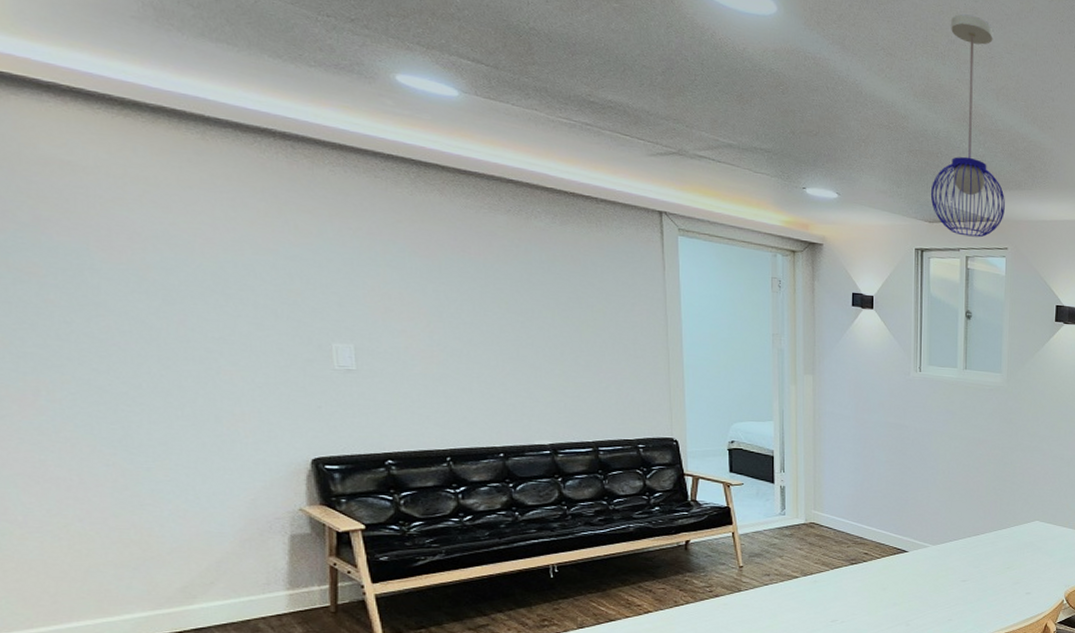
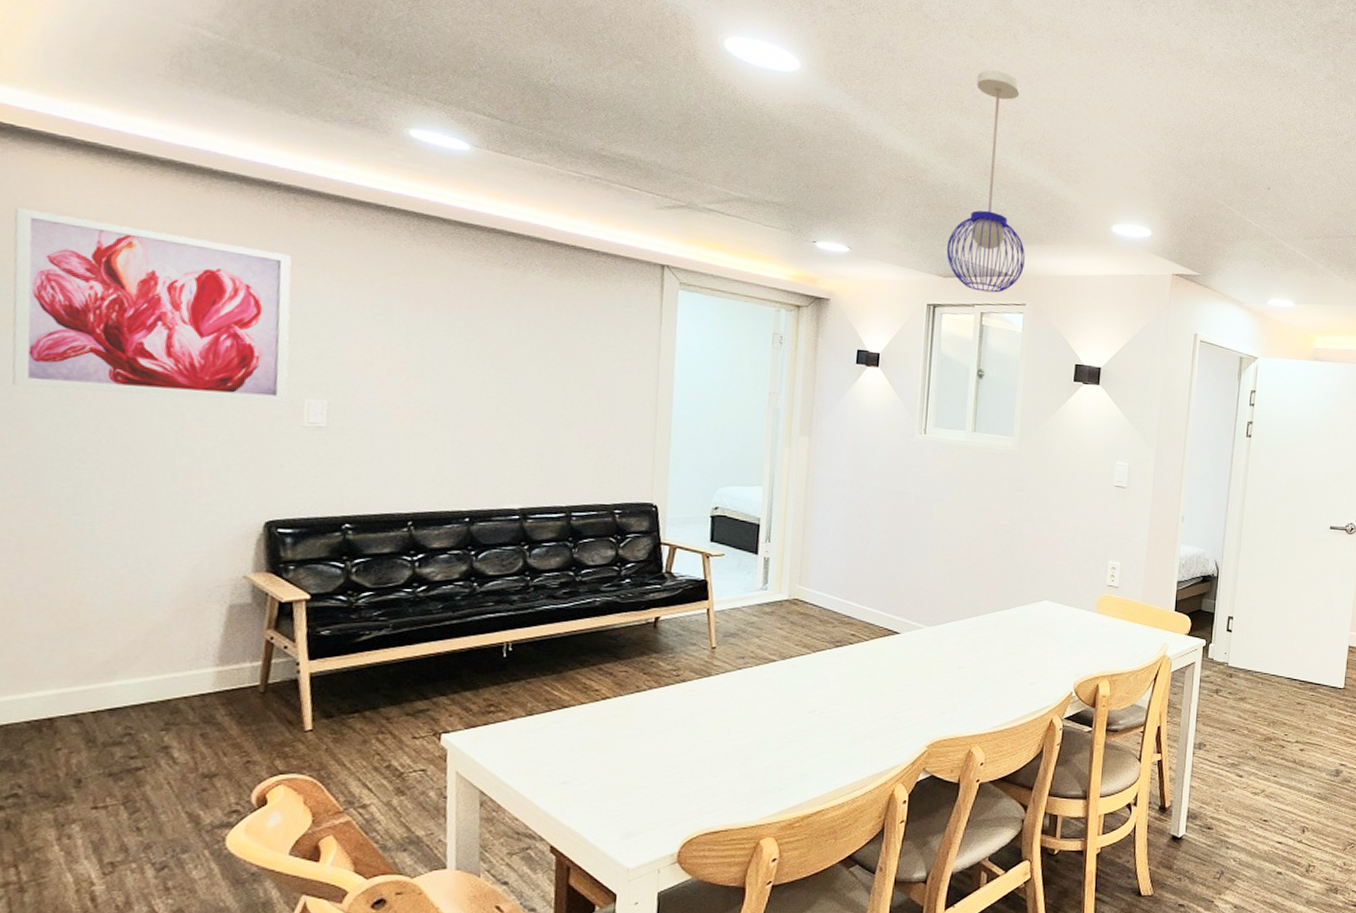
wall art: none [12,155,314,348] -> present [12,207,292,404]

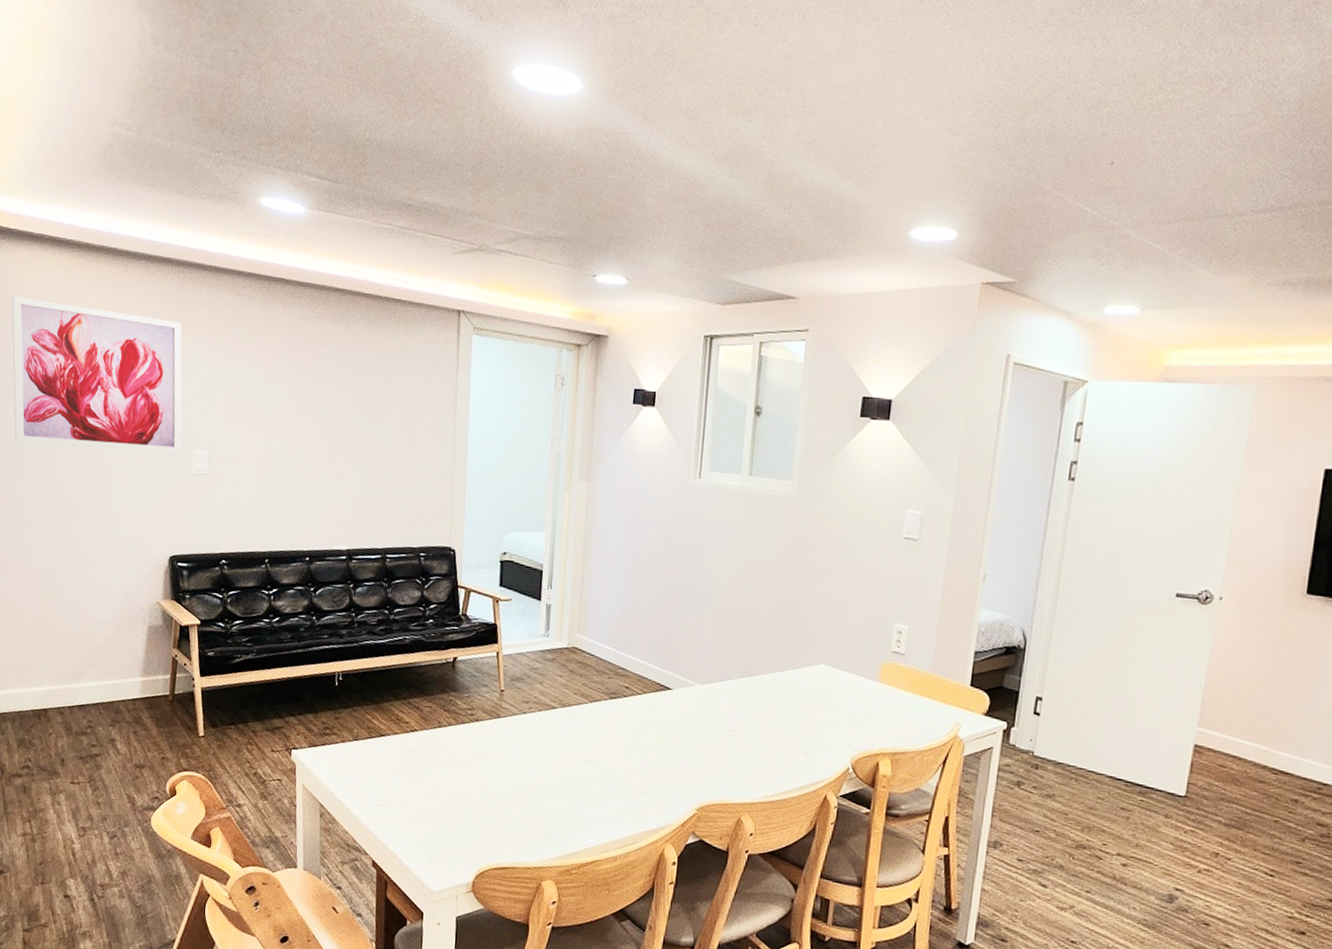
pendant light: present [946,70,1025,293] -> none [725,61,810,319]

